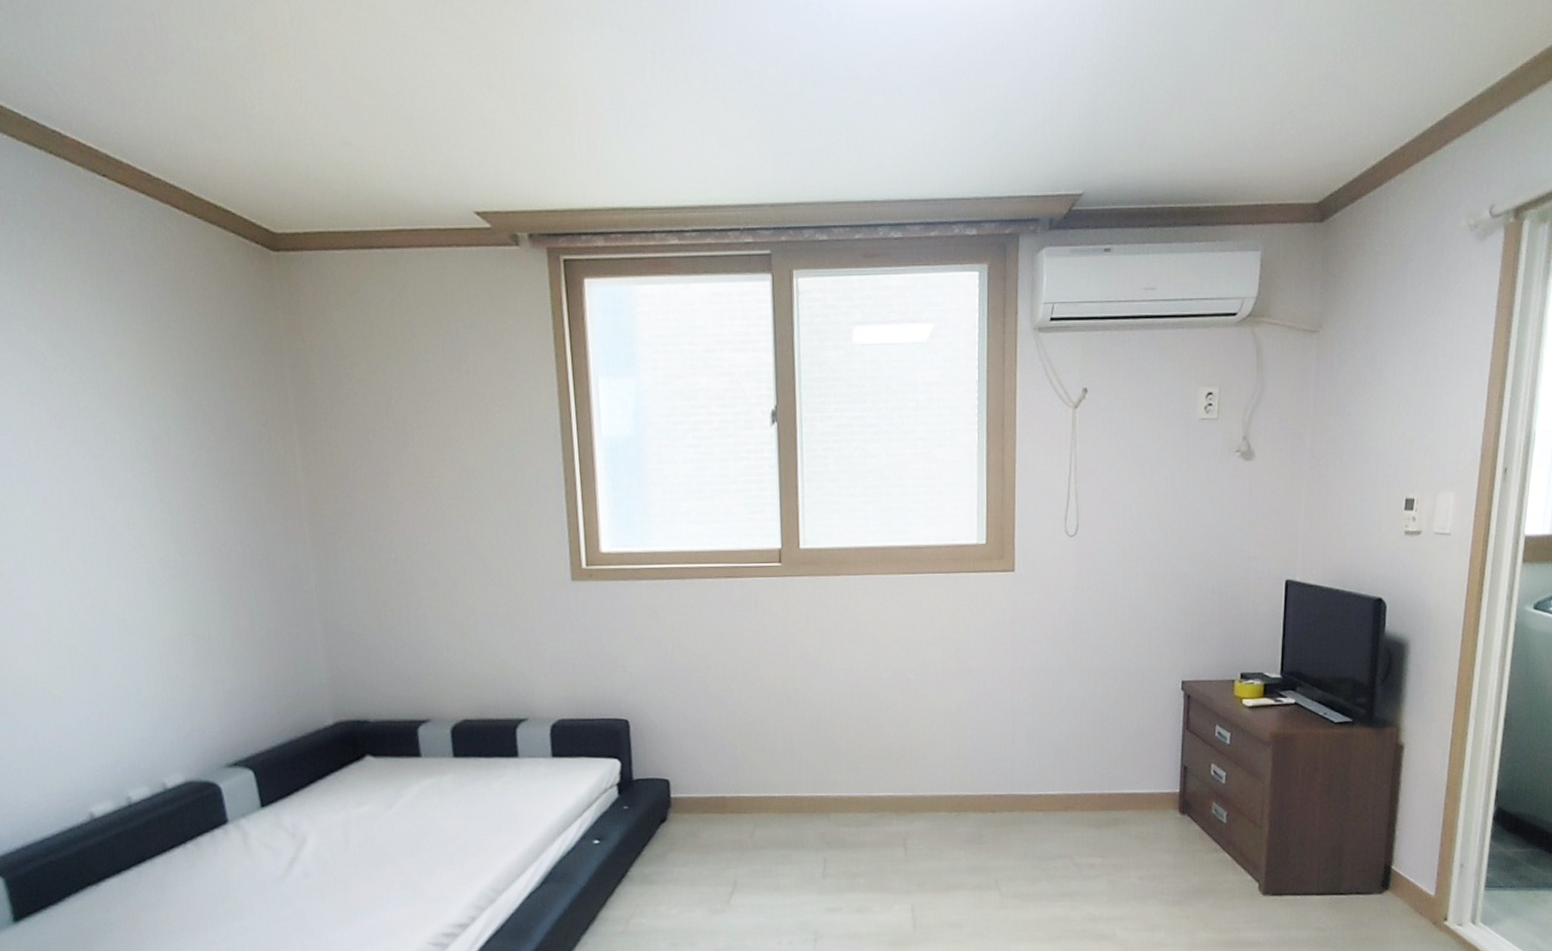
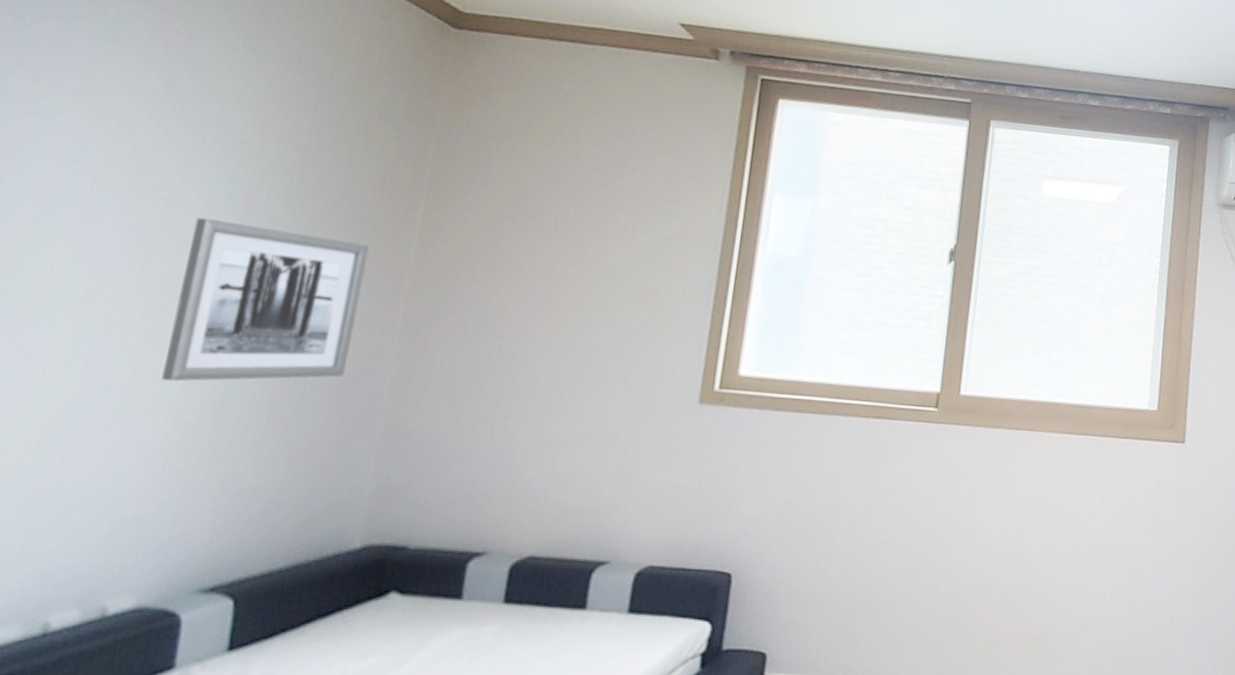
wall art: none [119,465,278,607] -> present [161,217,370,382]

